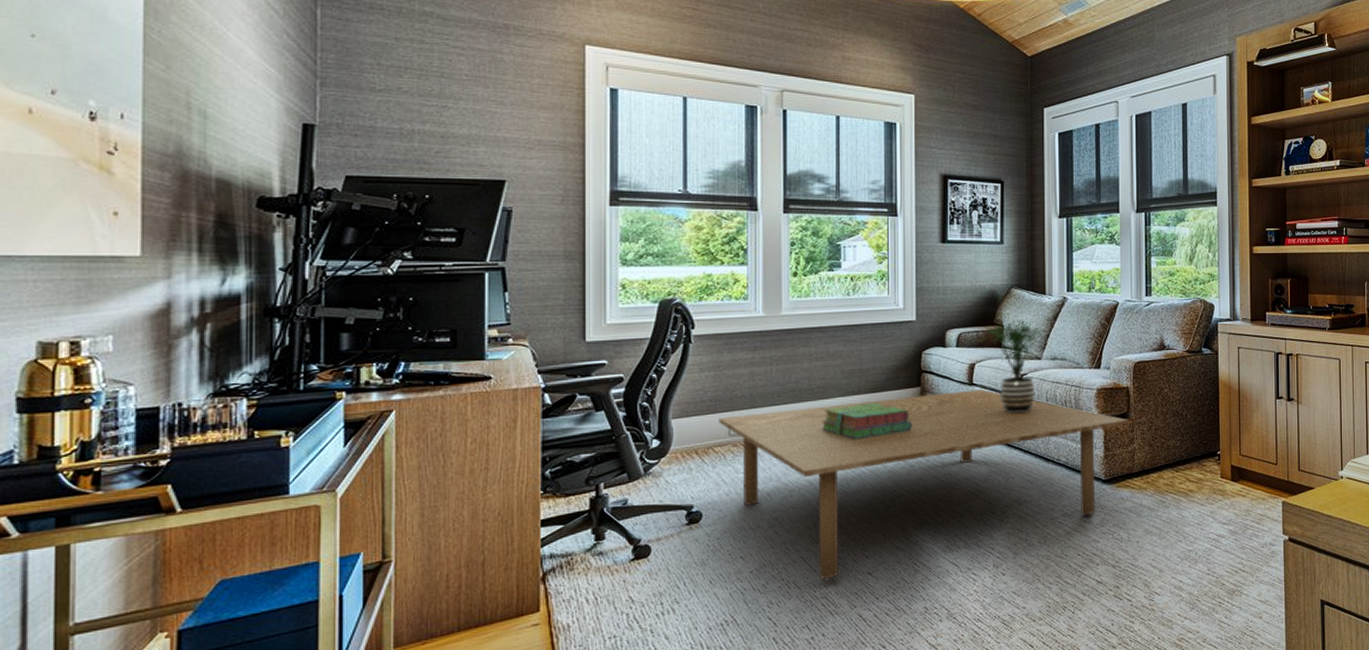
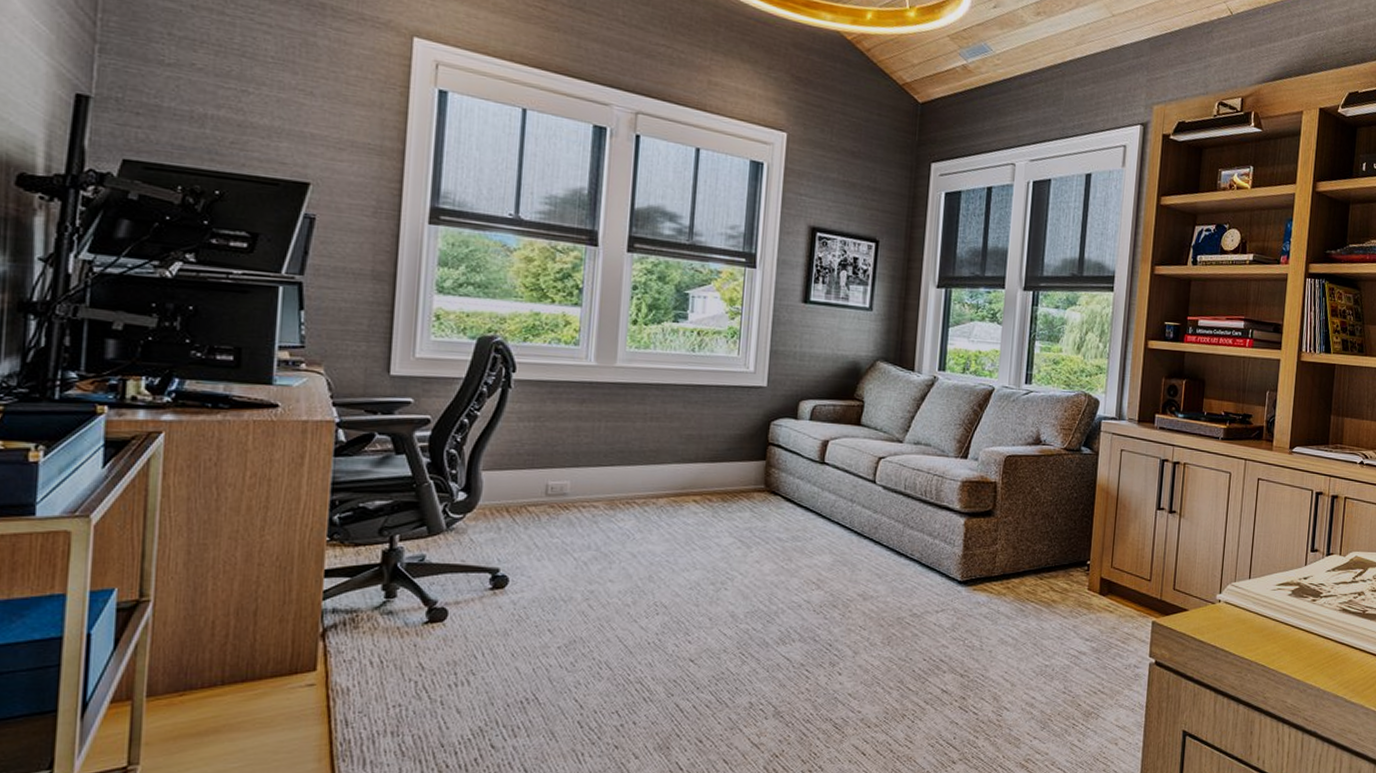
coffee table: present [719,389,1128,579] -> none [535,469,993,662]
stack of books: present [821,403,913,440] -> none [650,473,754,513]
potted plant: present [980,319,1044,414] -> none [837,396,909,500]

